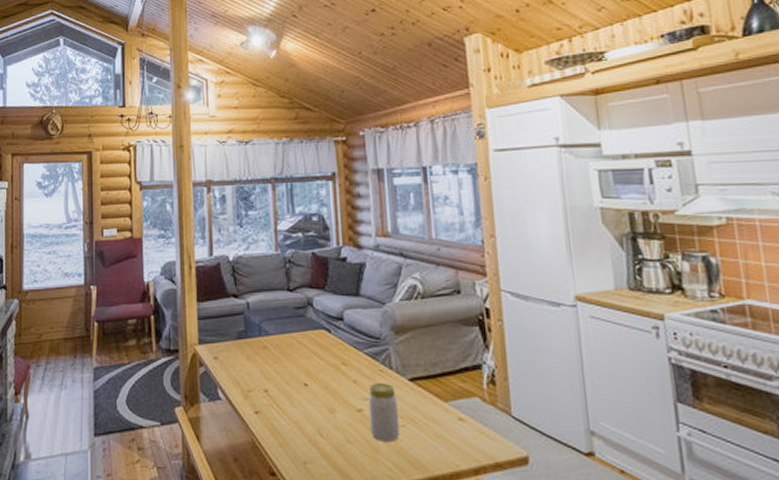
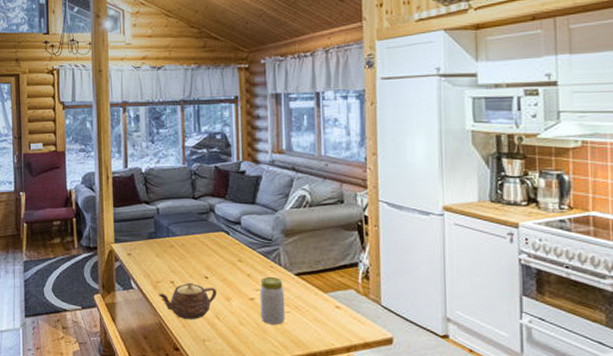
teapot: none [250,389,318,436] -> present [159,281,217,319]

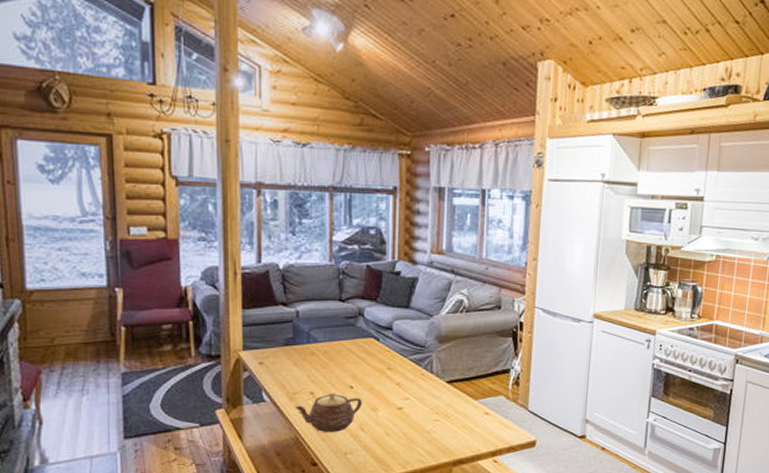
jar: present [259,276,286,325] -> none [408,384,435,433]

